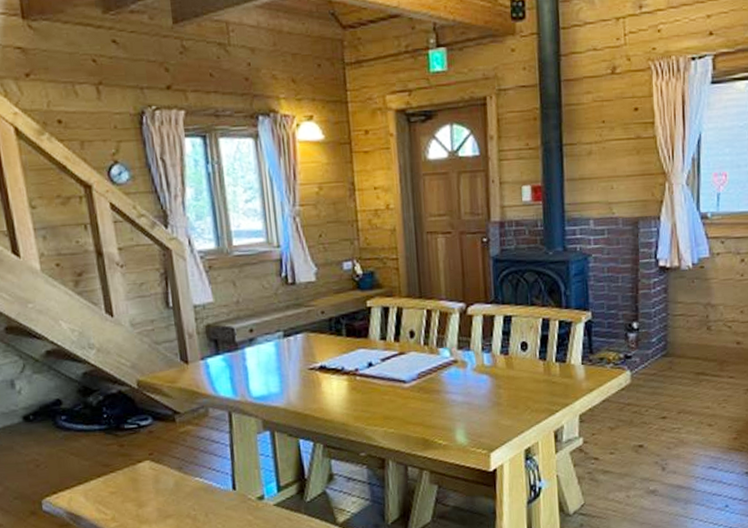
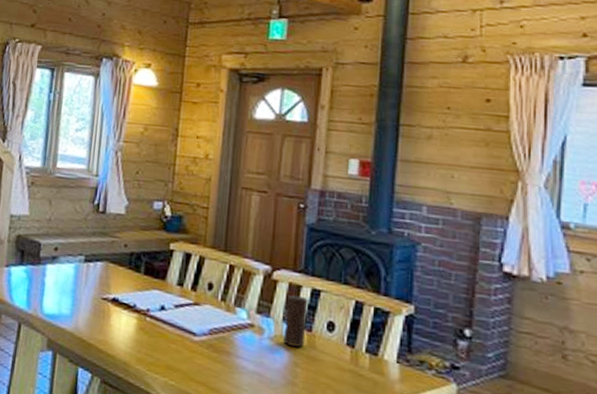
candle: none [482,324,504,372] -> present [283,294,308,347]

